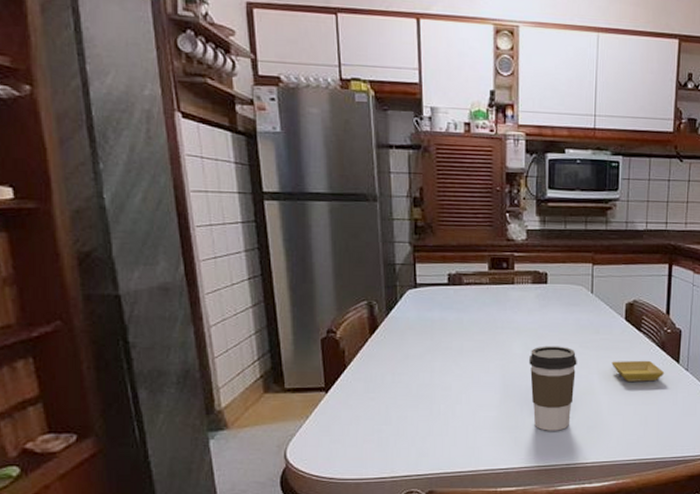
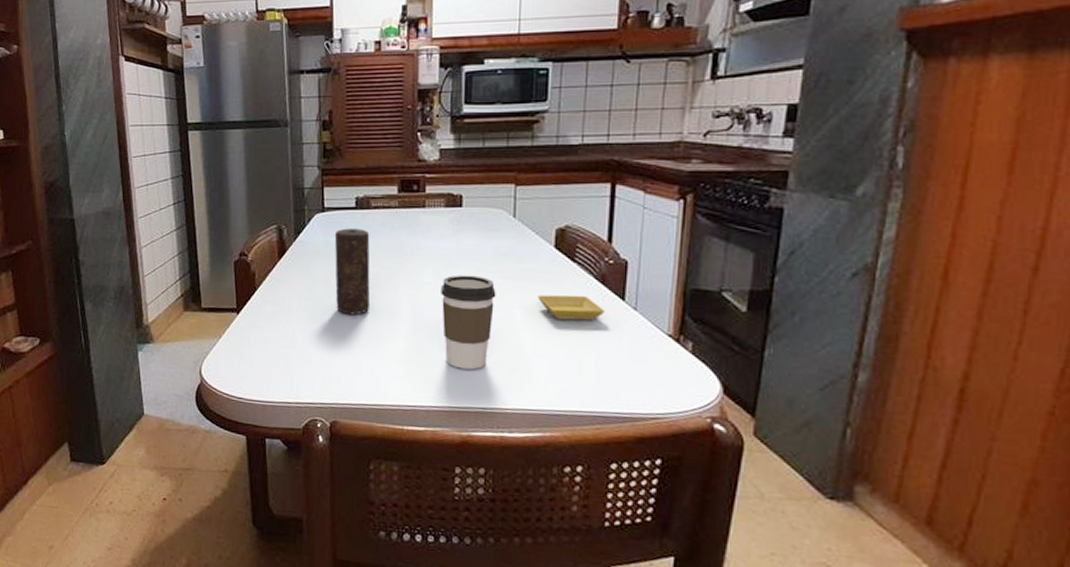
candle: none [427,304,464,388] -> present [334,228,371,315]

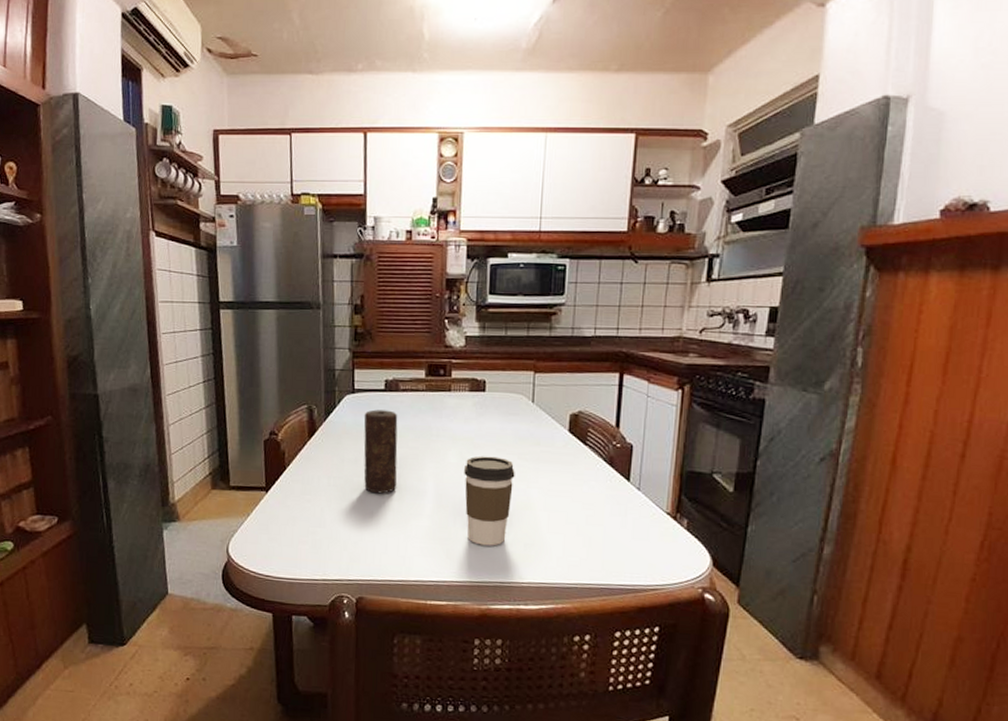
saucer: present [537,295,606,321] -> none [552,475,613,500]

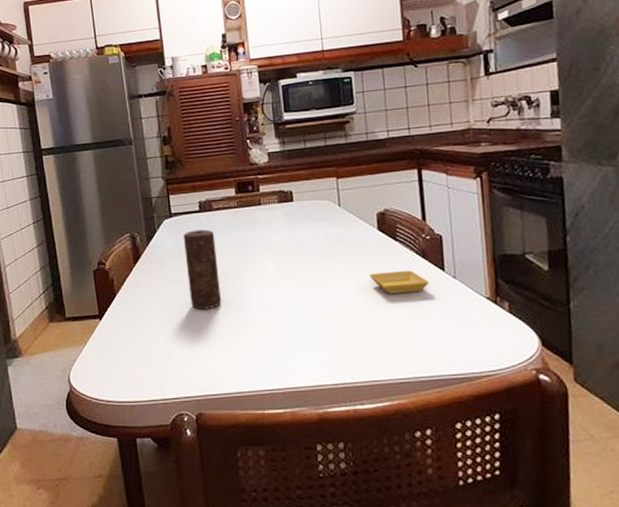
coffee cup: present [464,456,515,546] -> none [283,261,334,350]
saucer: none [552,475,613,500] -> present [369,270,430,294]

